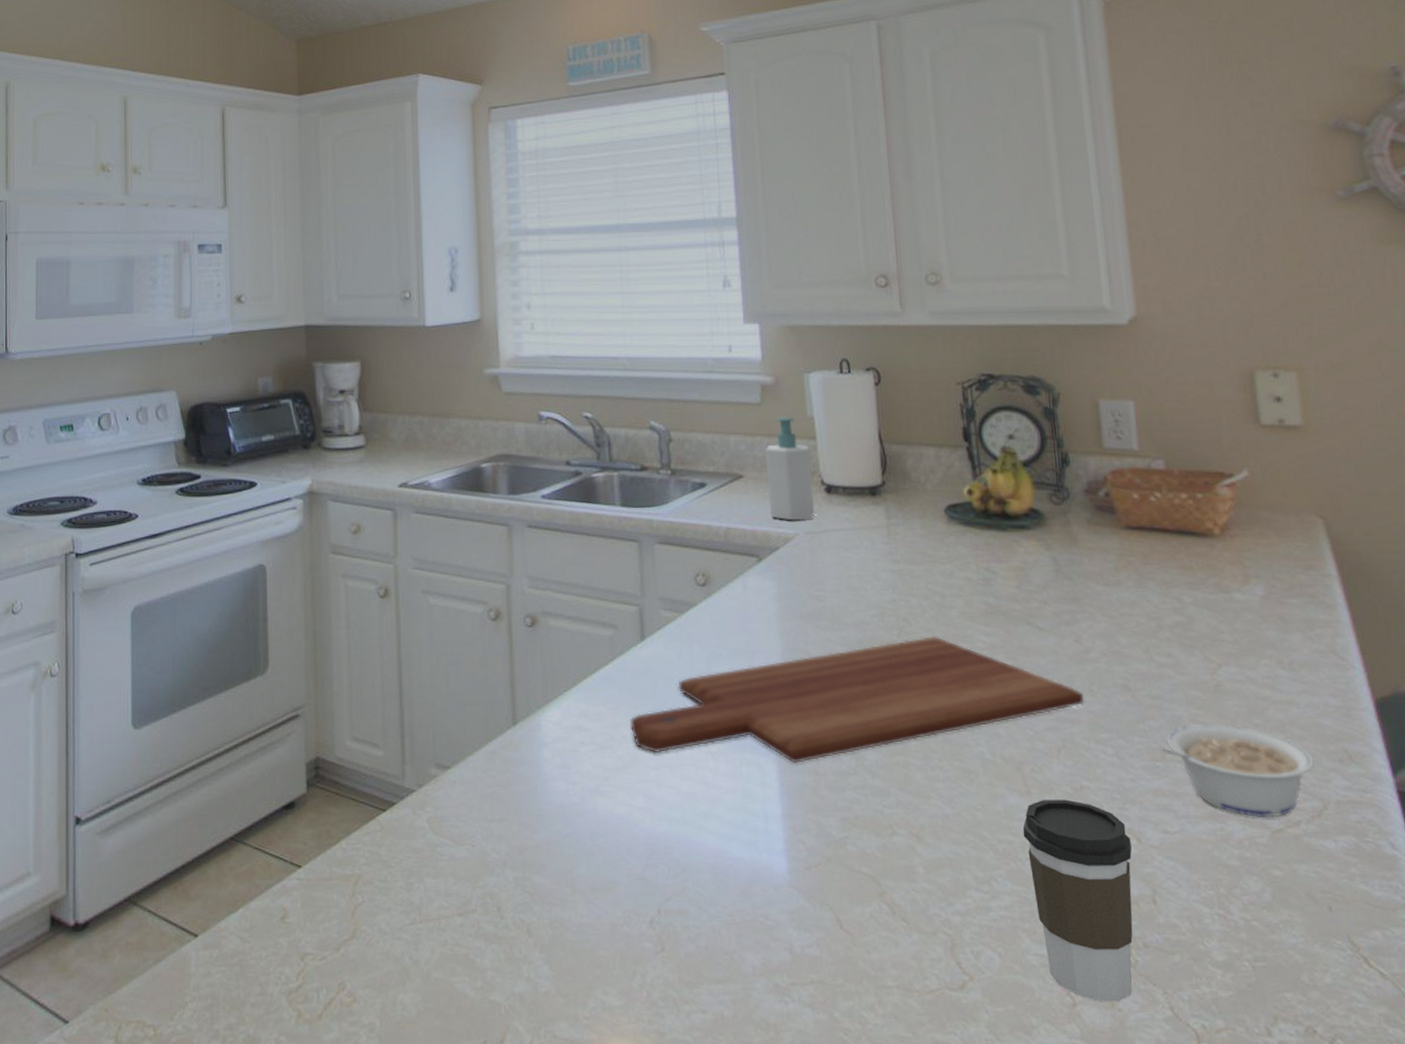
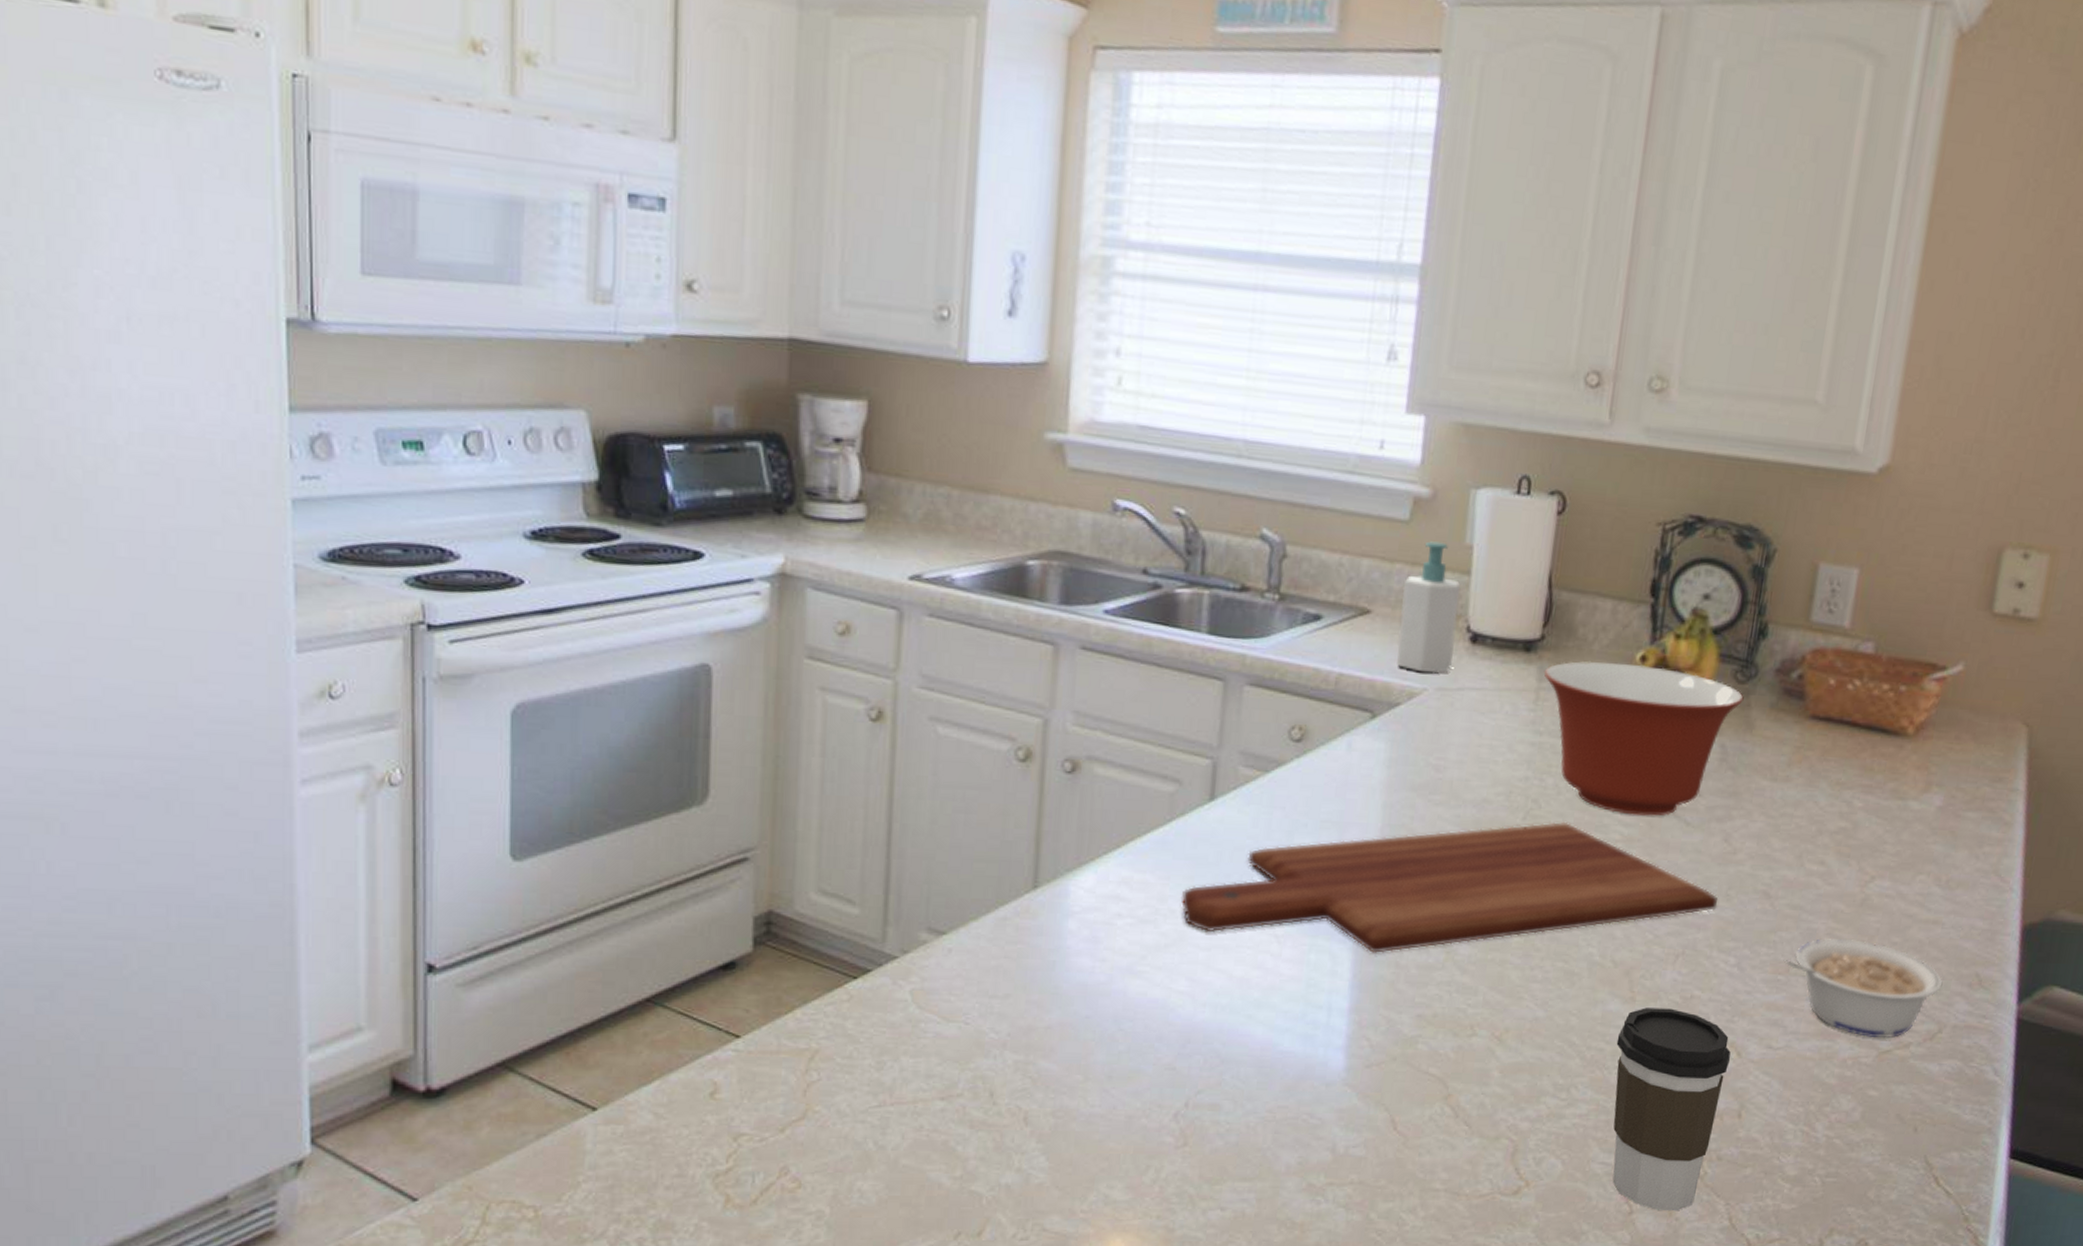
mixing bowl: none [890,497,1063,625] -> present [1543,660,1744,816]

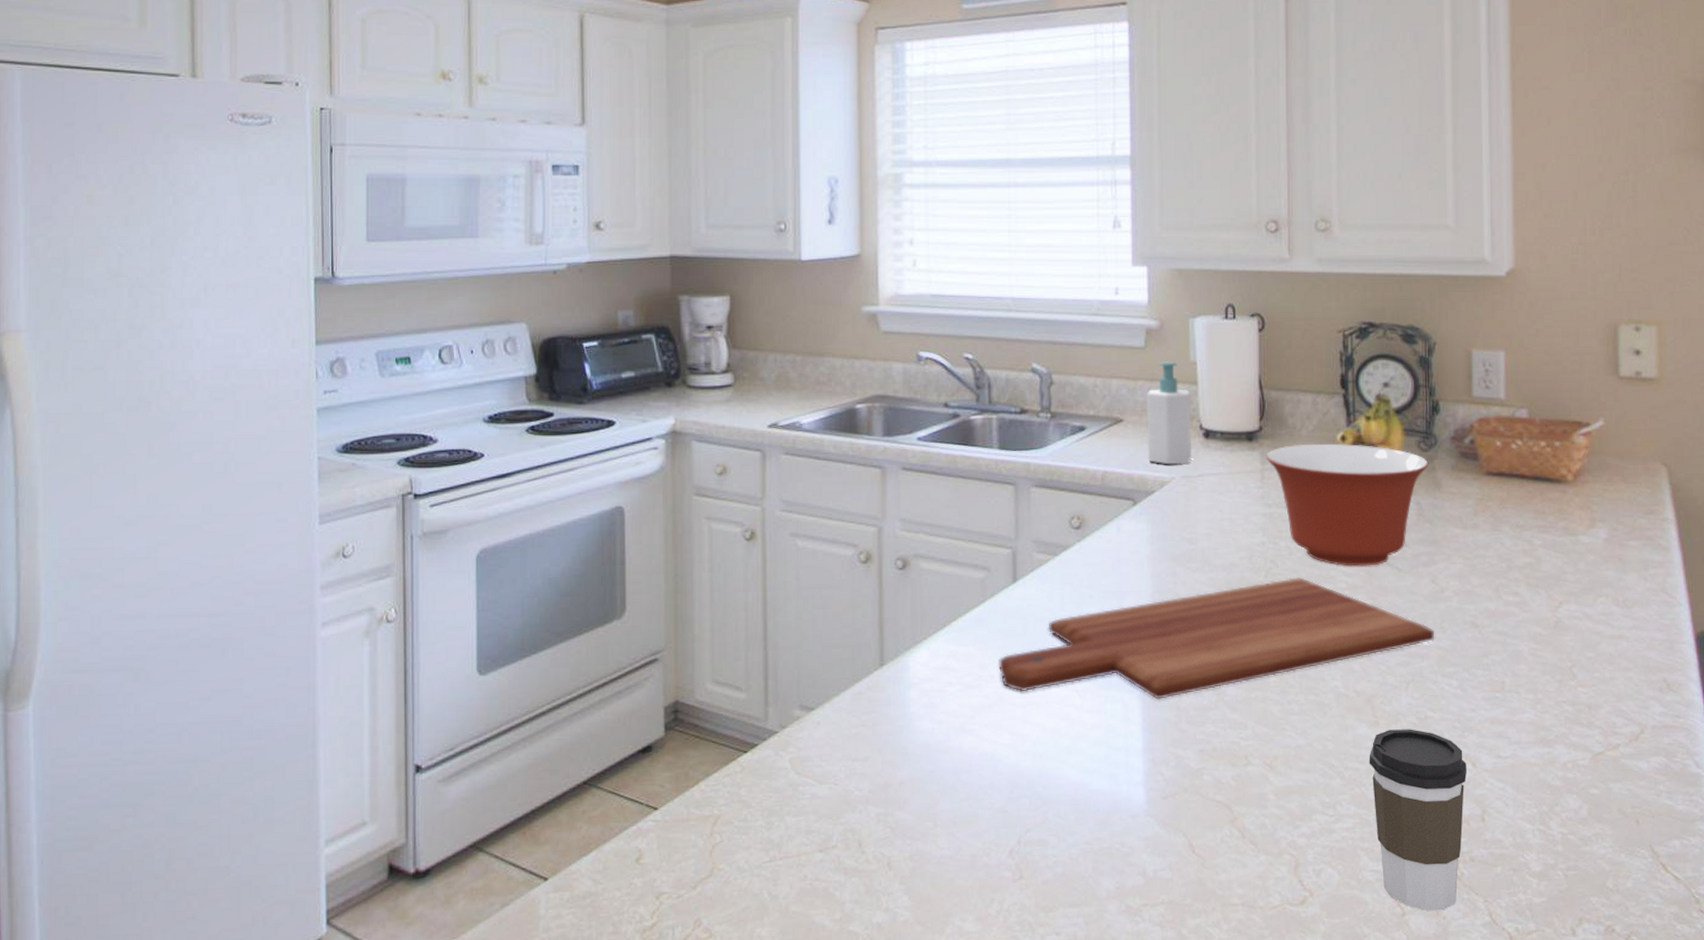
legume: present [1783,939,1943,1038] -> none [1498,657,1637,742]

